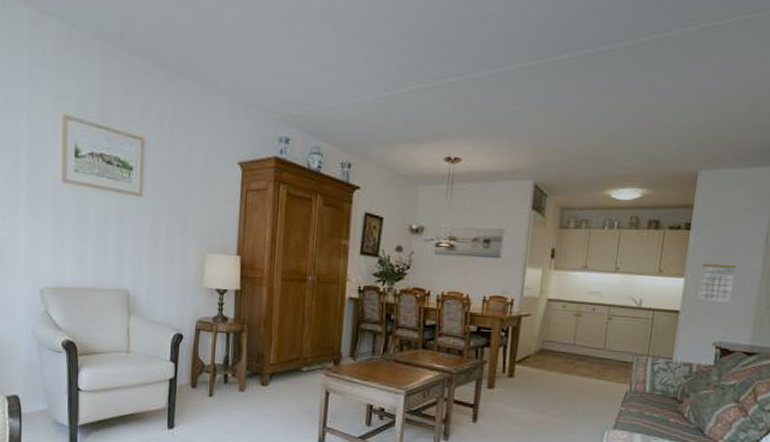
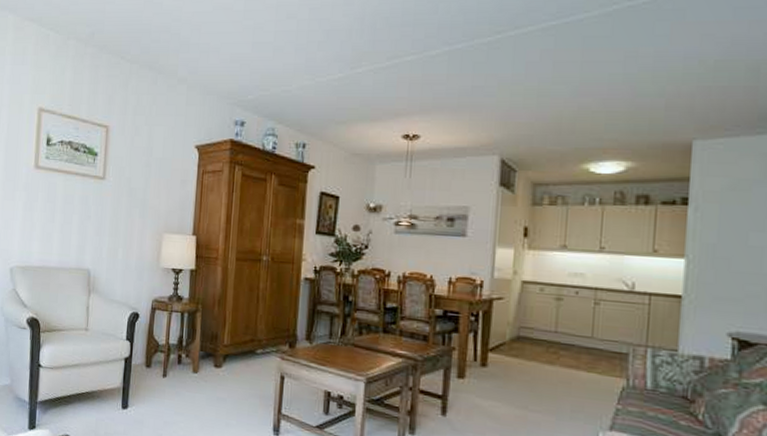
calendar: present [698,263,737,303] -> none [704,241,750,287]

